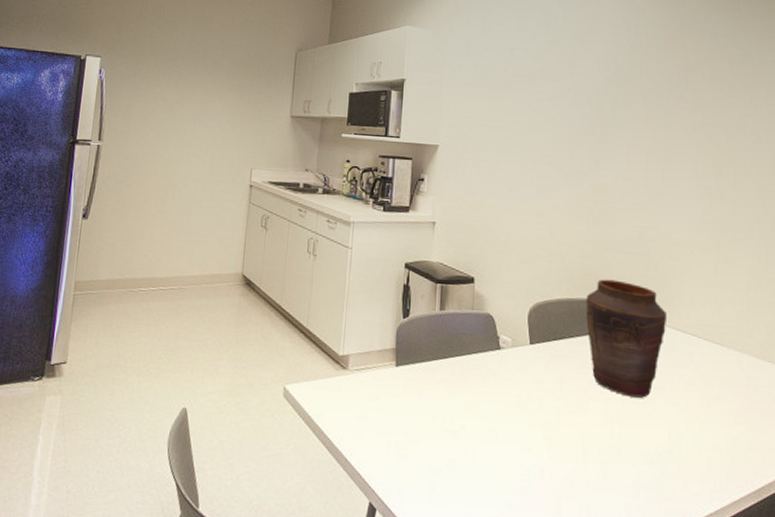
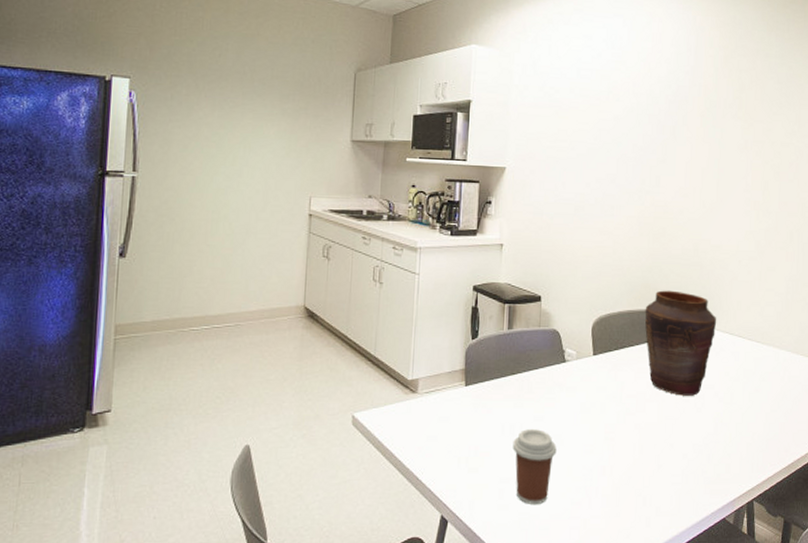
coffee cup: none [444,418,491,502] -> present [512,429,557,504]

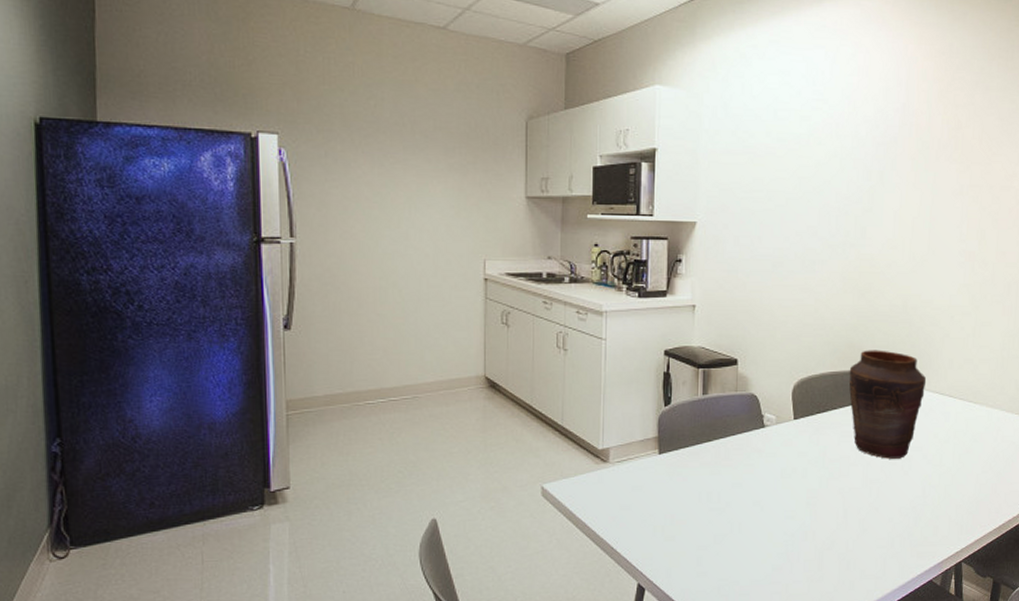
coffee cup: present [512,429,557,504] -> none [710,496,756,571]

